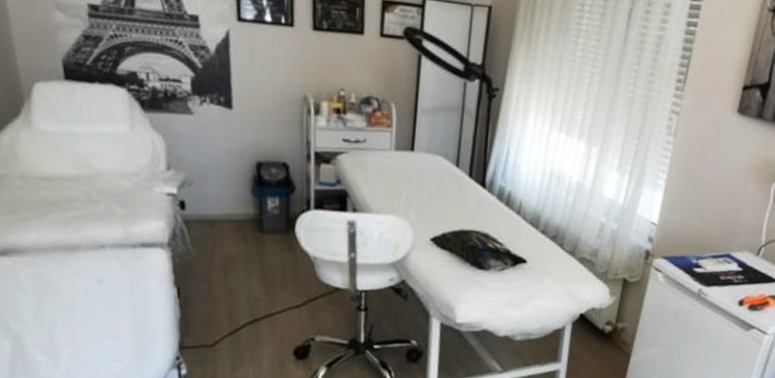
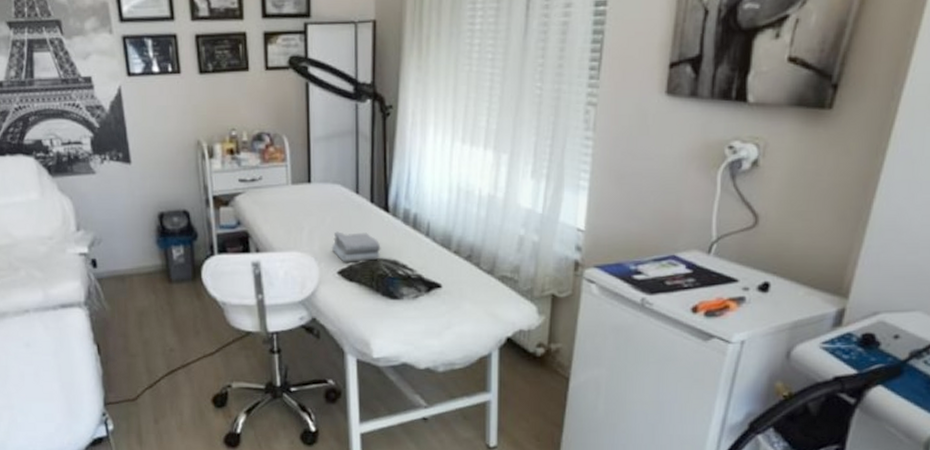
towel: none [427,200,475,232] -> present [331,231,381,262]

